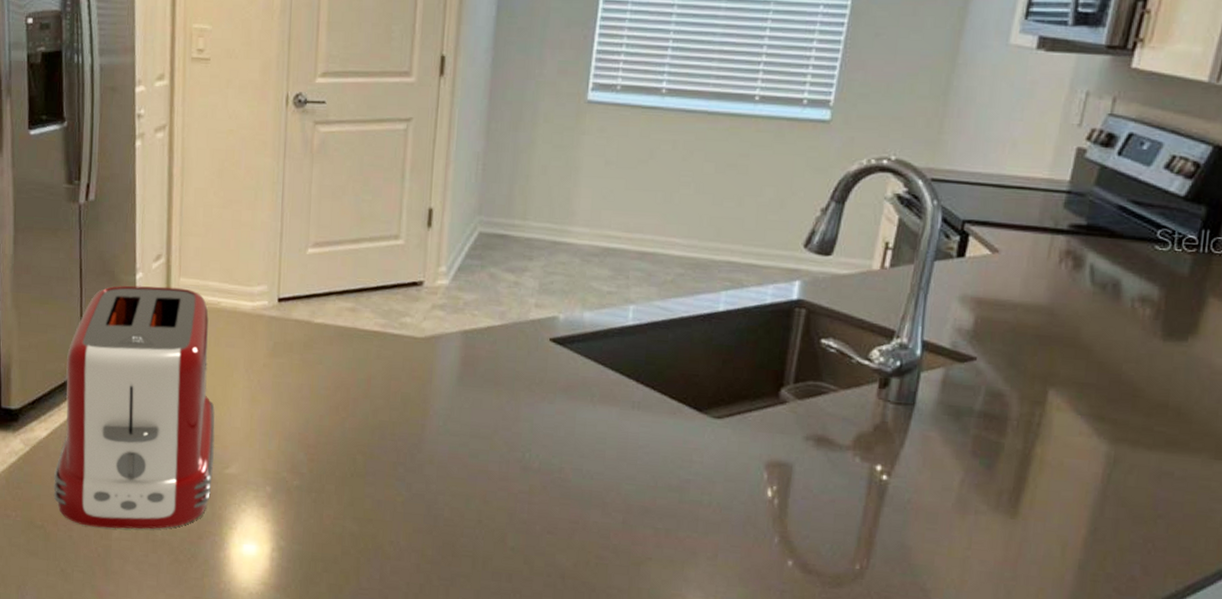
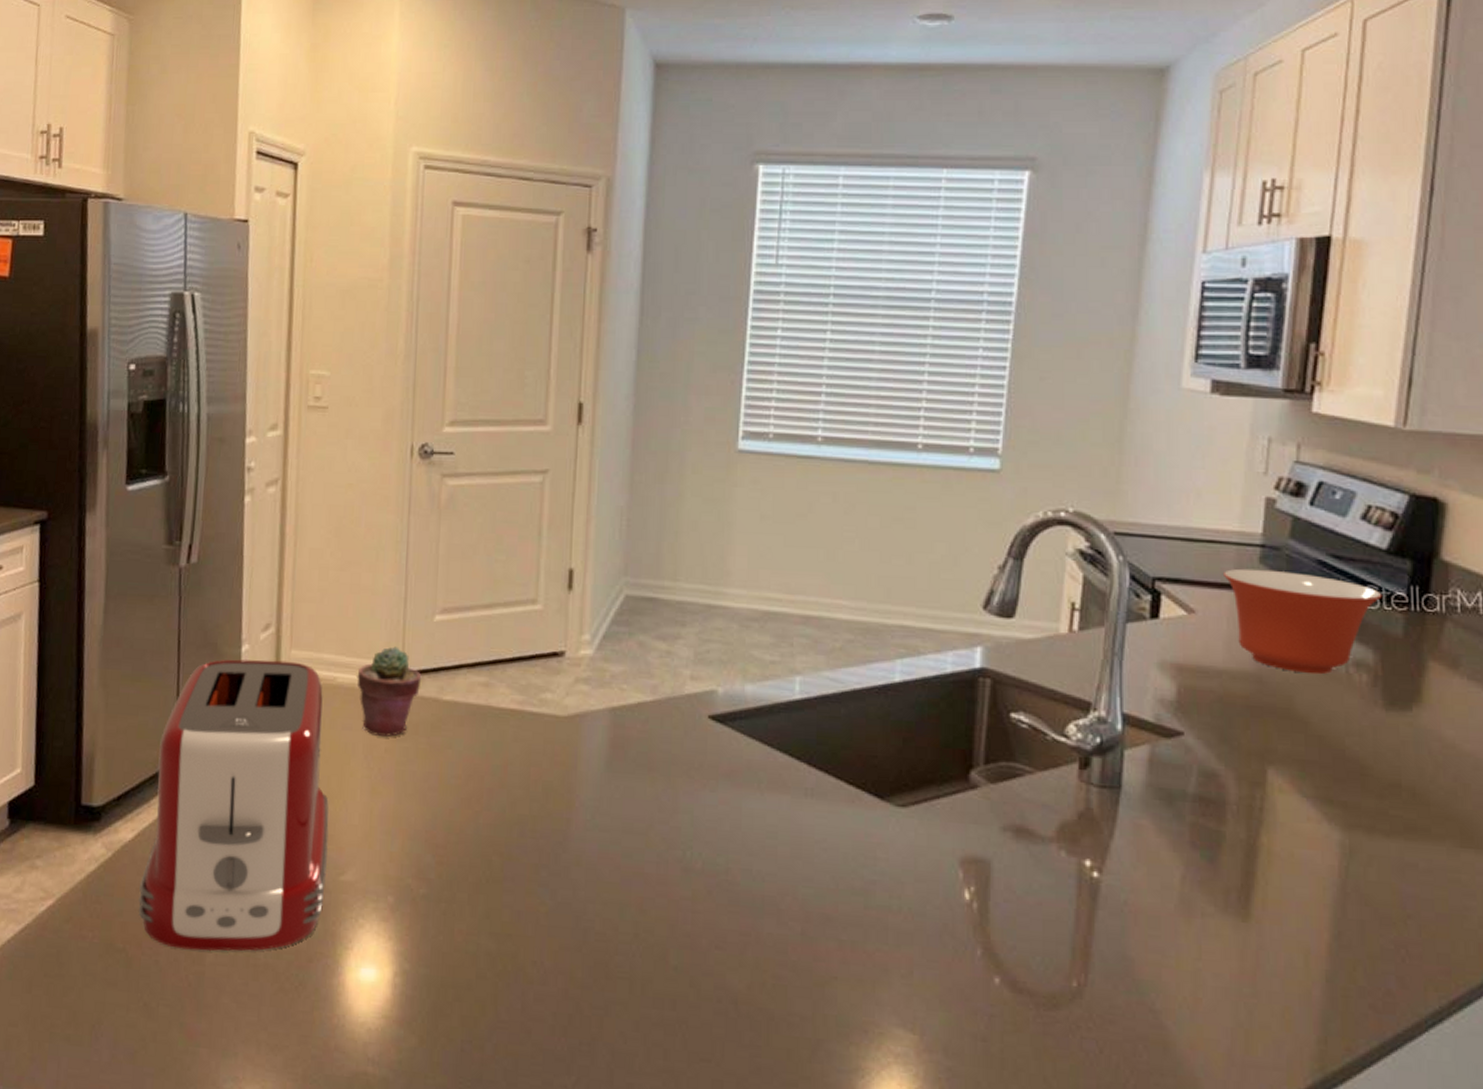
potted succulent: none [238,275,296,354] -> present [356,646,422,737]
mixing bowl: none [1029,213,1175,308] -> present [1224,568,1383,675]

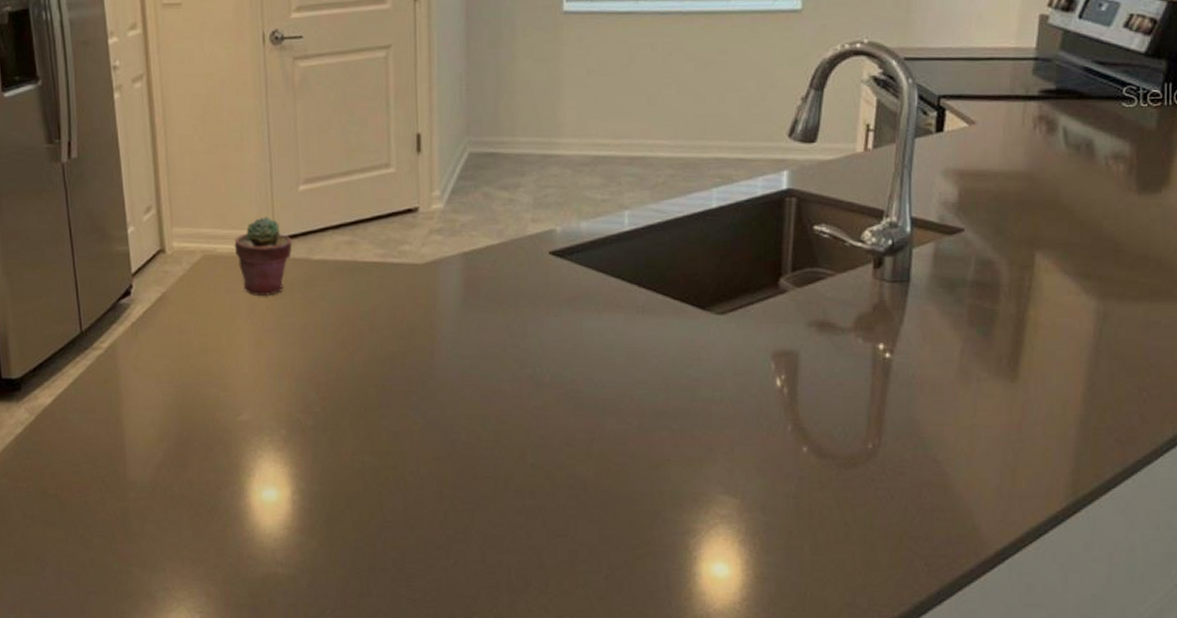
toaster: present [138,659,329,952] -> none [63,238,226,490]
mixing bowl: present [1224,568,1383,675] -> none [1001,80,1140,169]

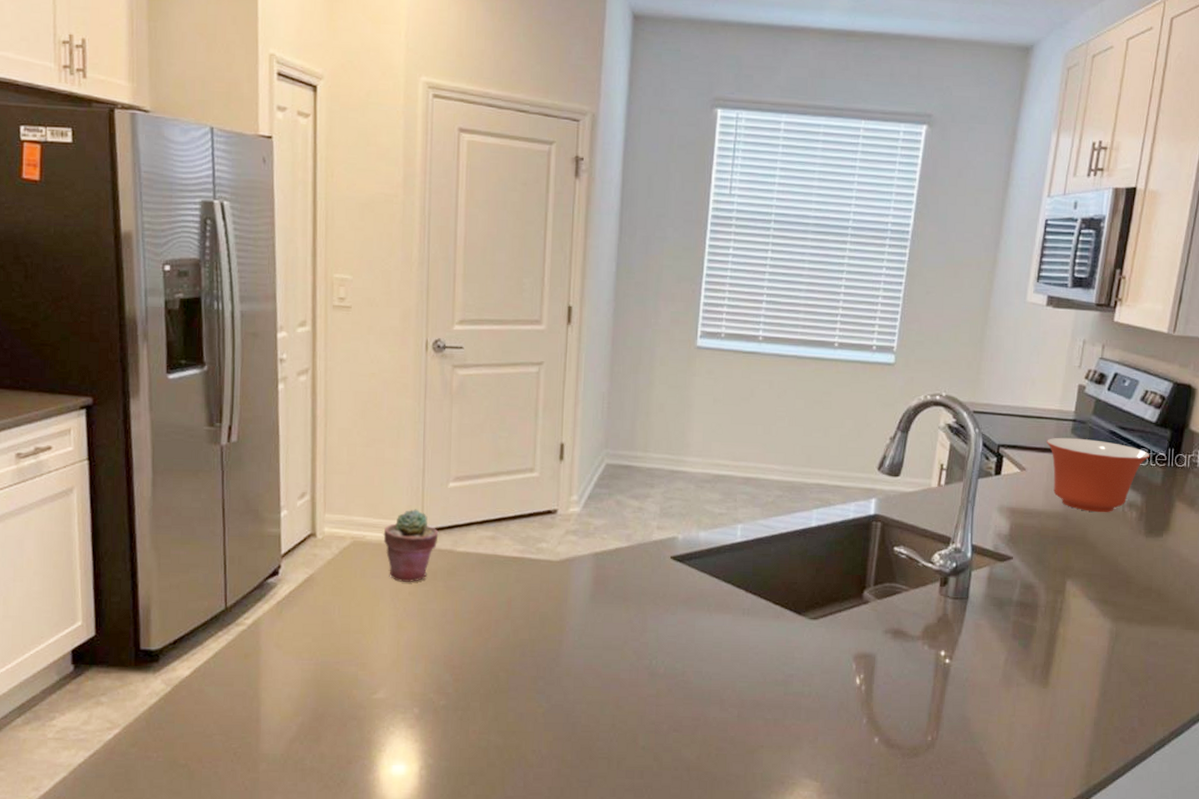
mixing bowl: none [1001,80,1140,169] -> present [1047,437,1150,513]

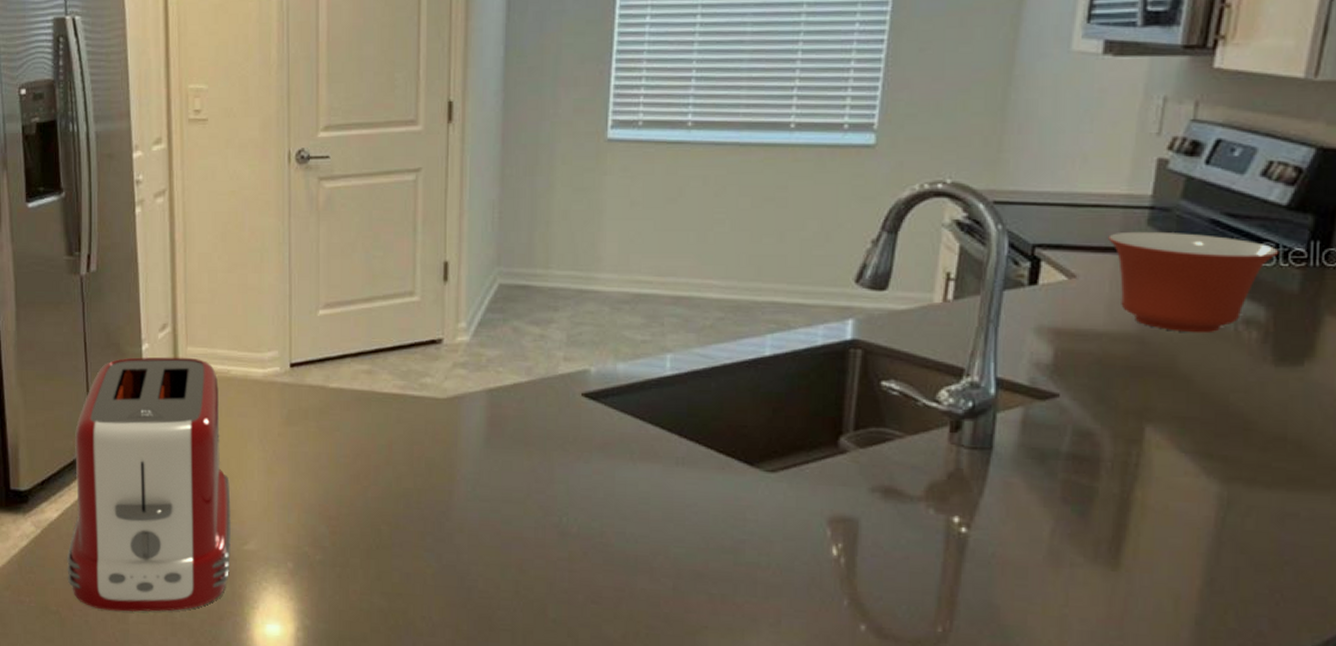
toaster: none [197,522,363,761] -> present [67,357,232,612]
potted succulent: present [383,509,439,582] -> none [249,340,309,422]

